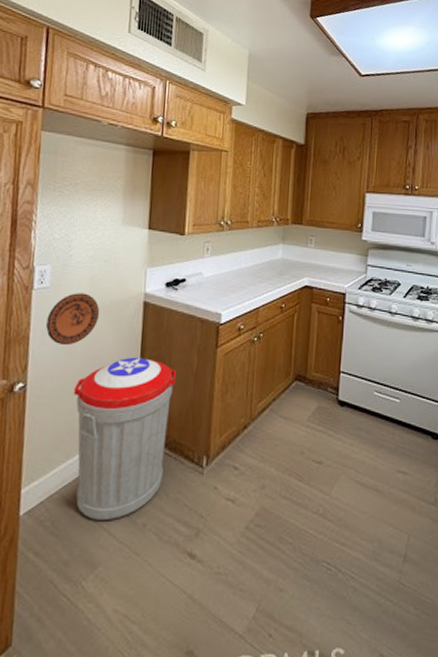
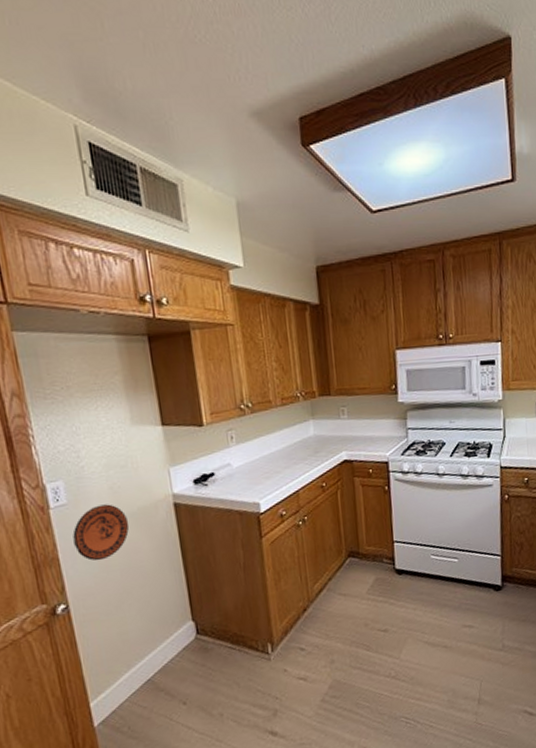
trash can: present [73,357,176,520] -> none [119,559,231,719]

